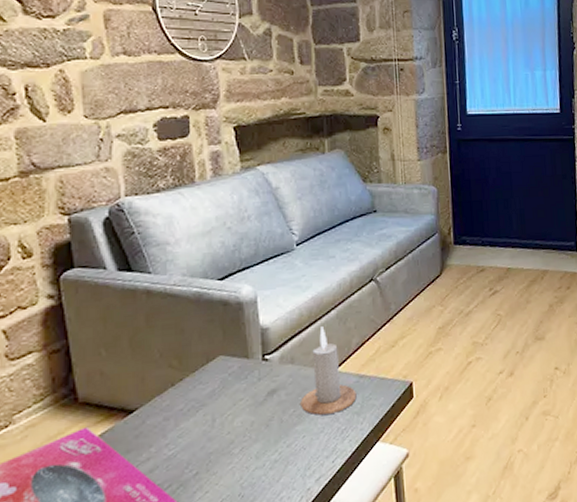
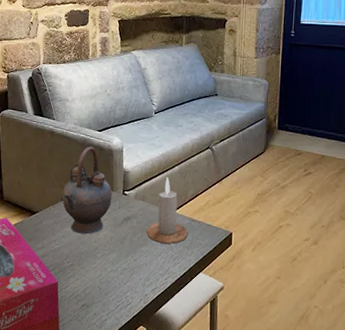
teapot: none [171,302,248,428] -> present [60,146,112,235]

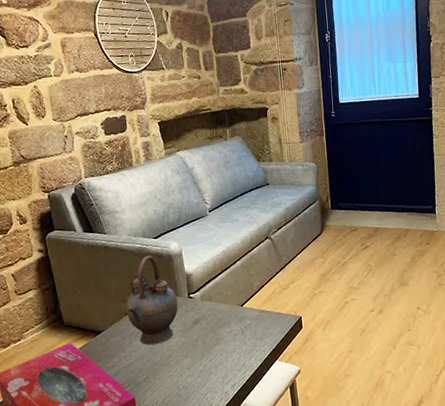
candle: present [146,177,188,244] -> none [217,273,259,339]

